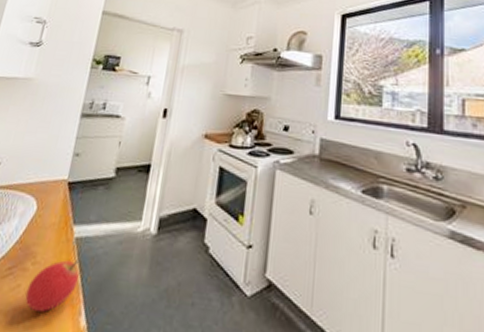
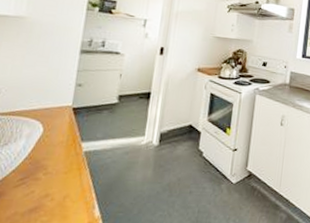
fruit: present [25,260,80,313] -> none [40,168,90,210]

